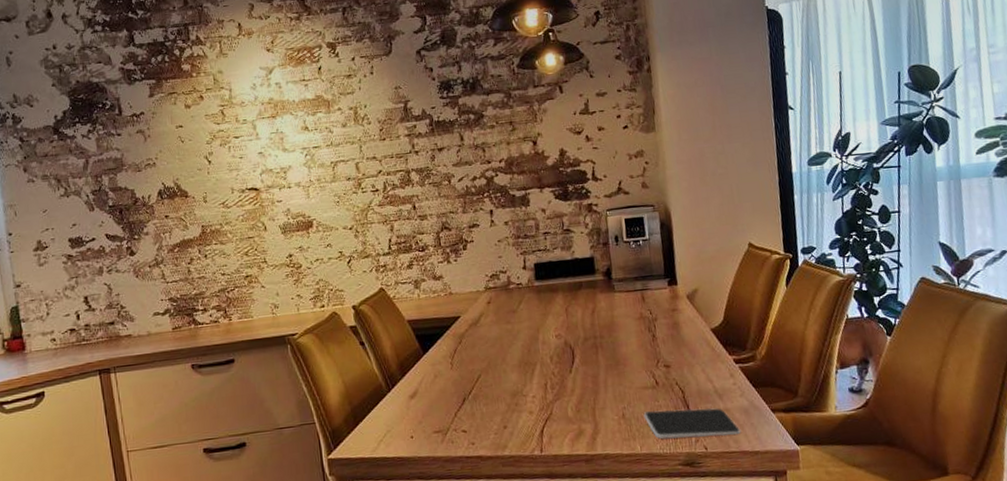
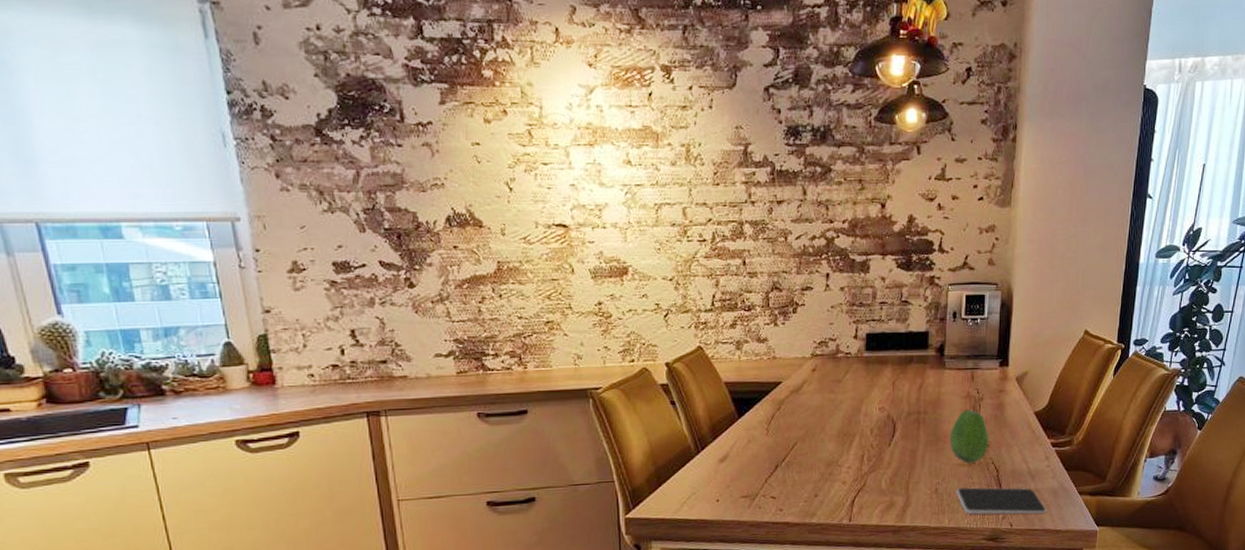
fruit: none [629,330,670,386] -> present [949,409,989,463]

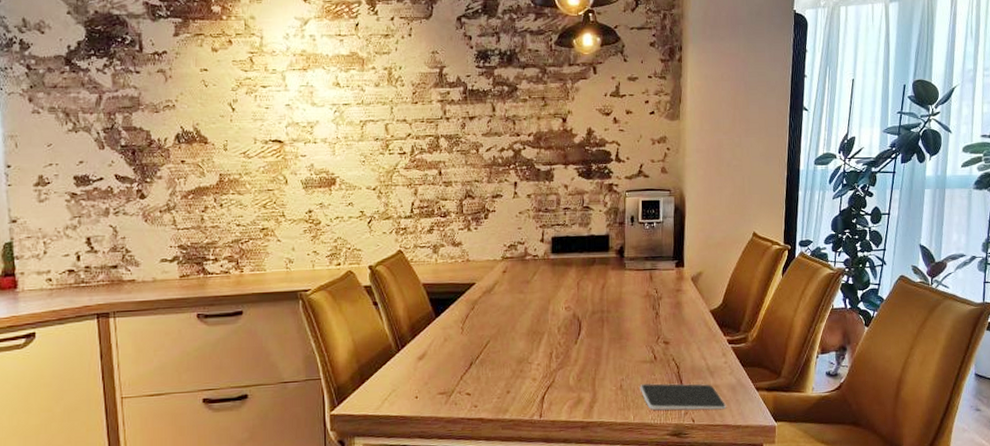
fruit: present [949,409,989,463] -> none [631,308,669,360]

